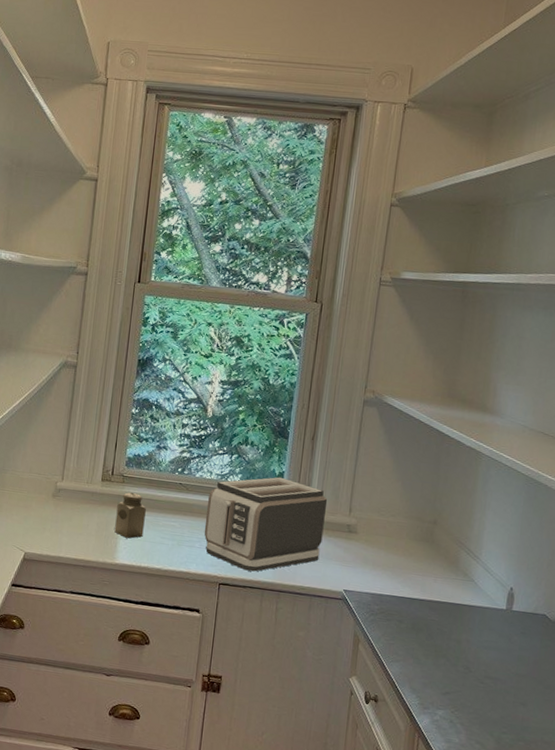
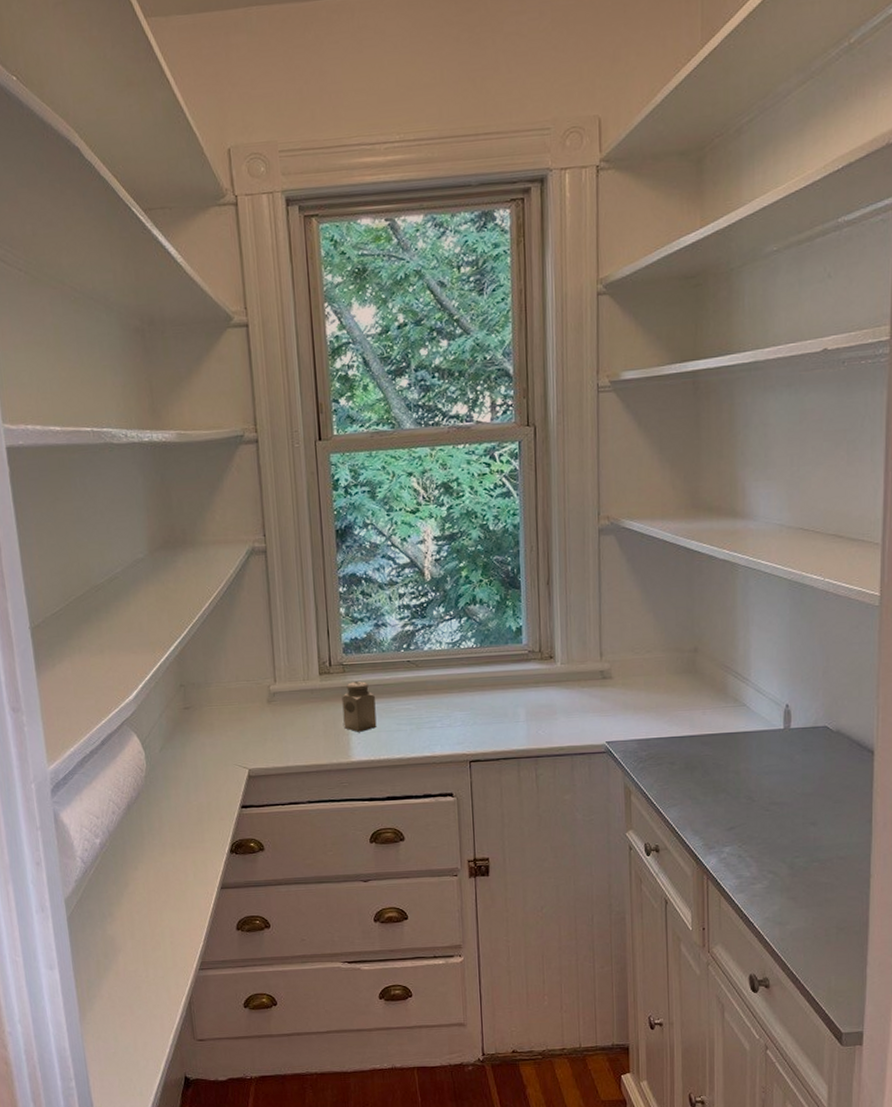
toaster: present [204,477,328,572] -> none [442,632,575,742]

